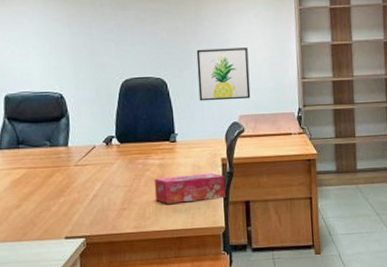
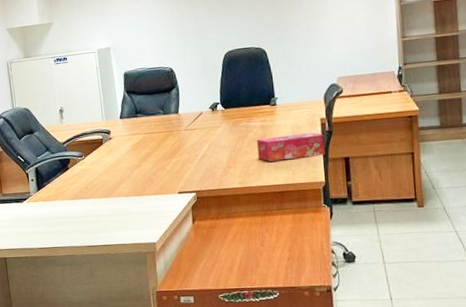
wall art: present [196,47,251,102] -> none [294,12,349,67]

